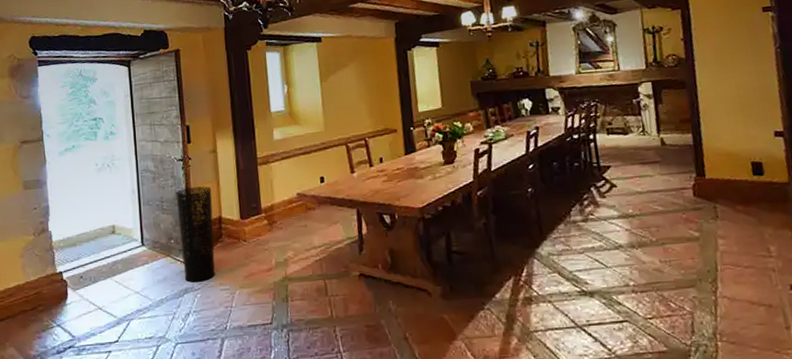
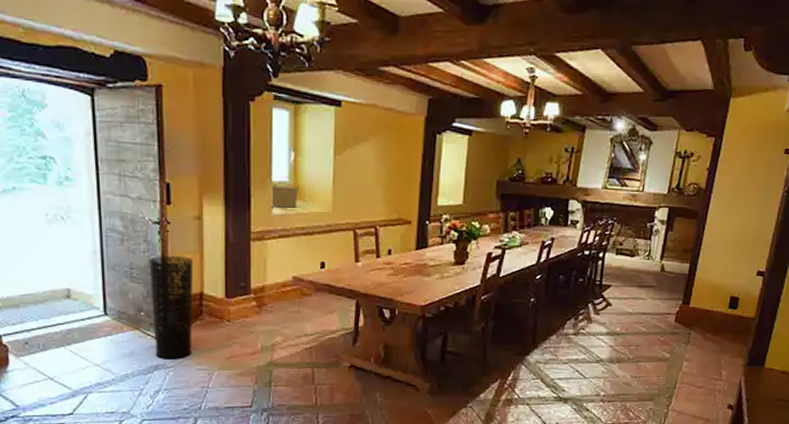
basket: none [270,112,294,134] -> present [270,186,298,208]

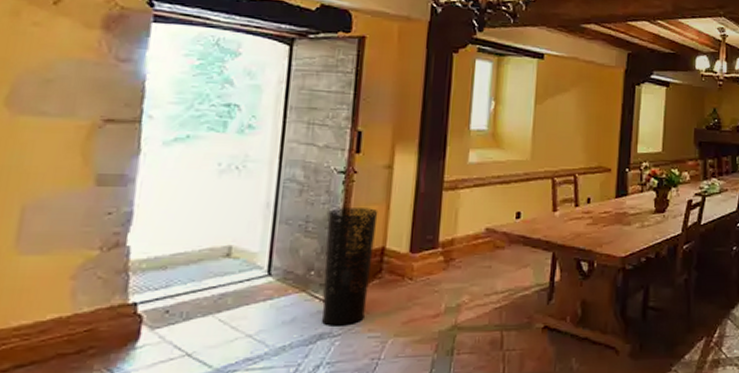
basket: present [270,186,298,208] -> none [467,134,497,156]

